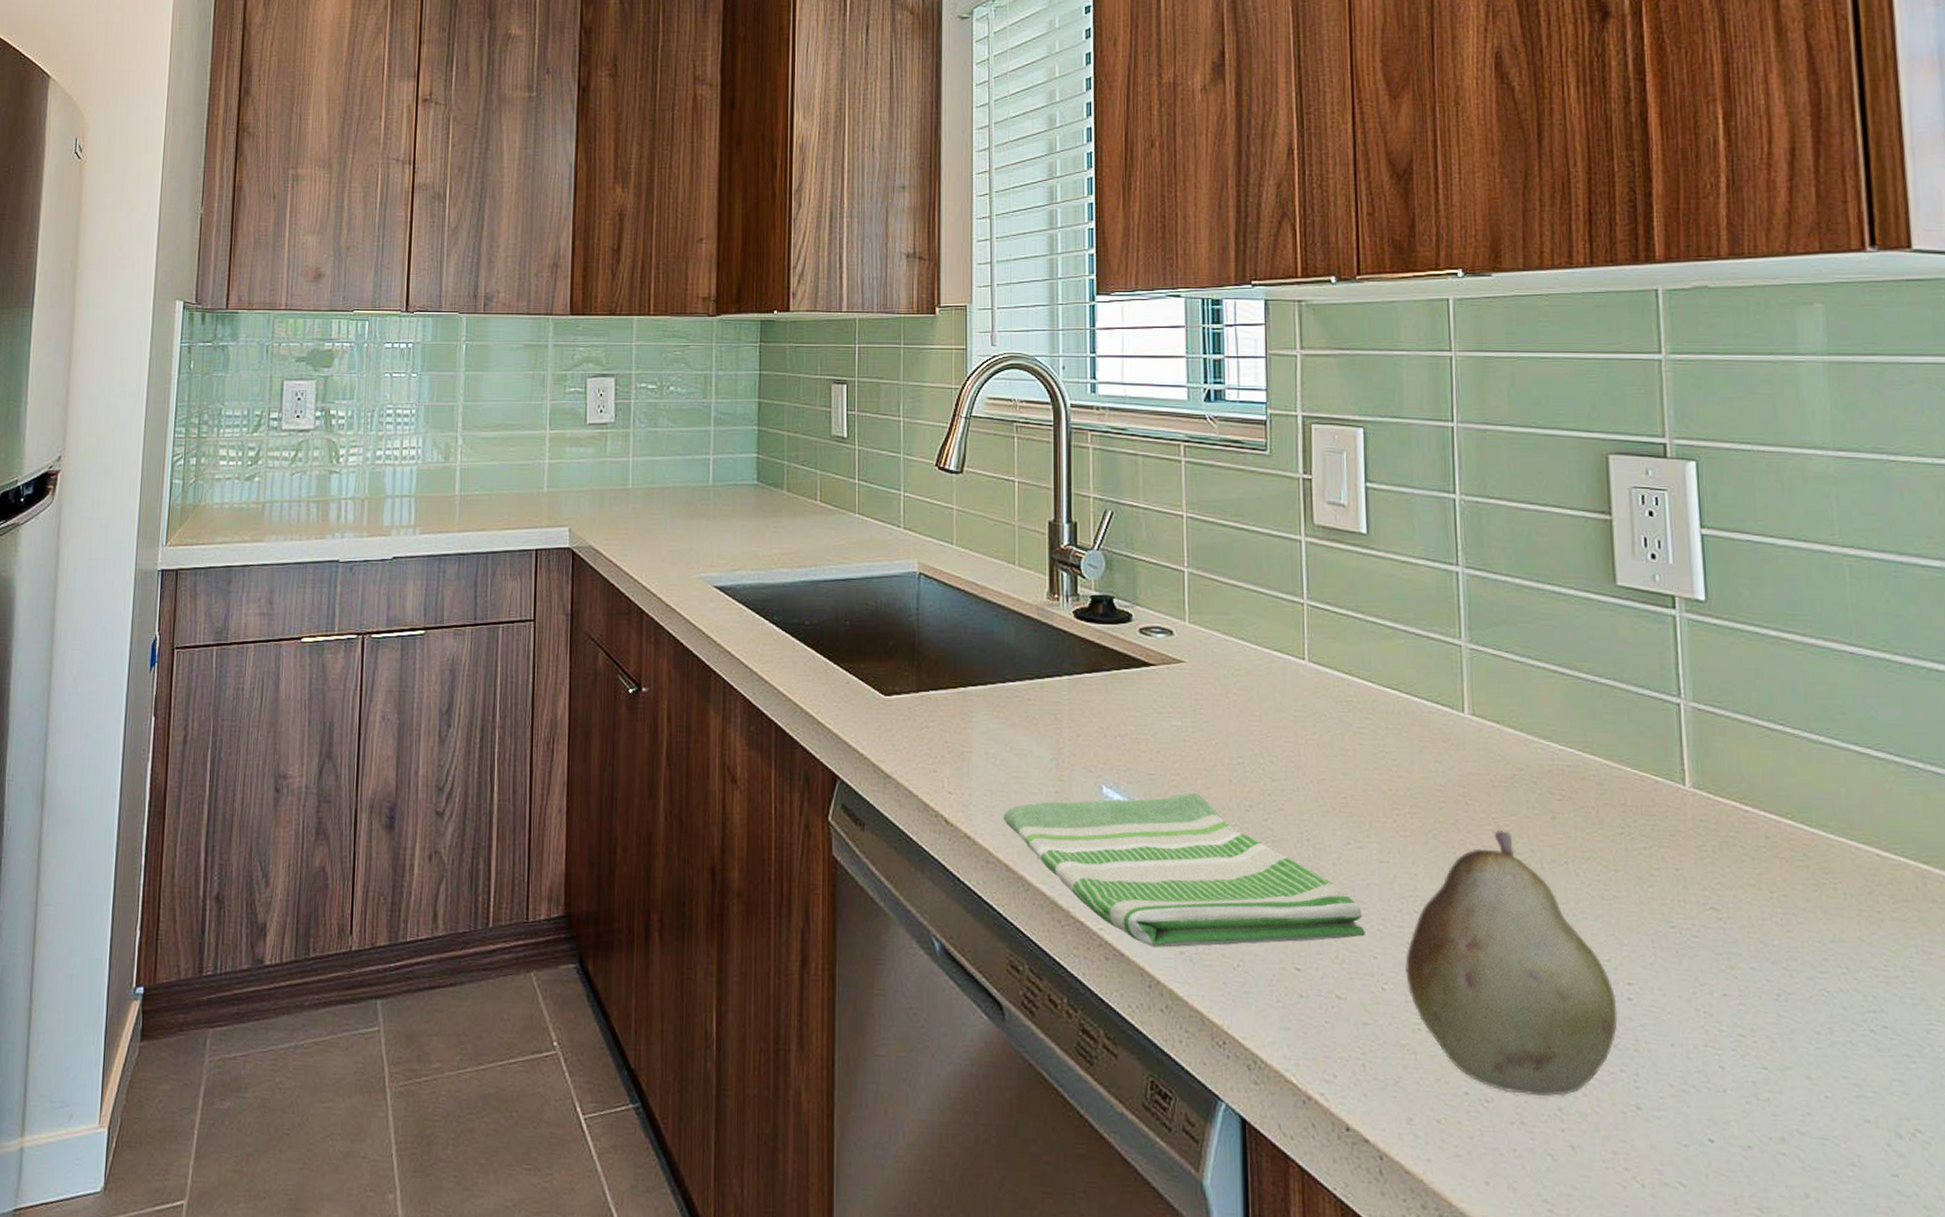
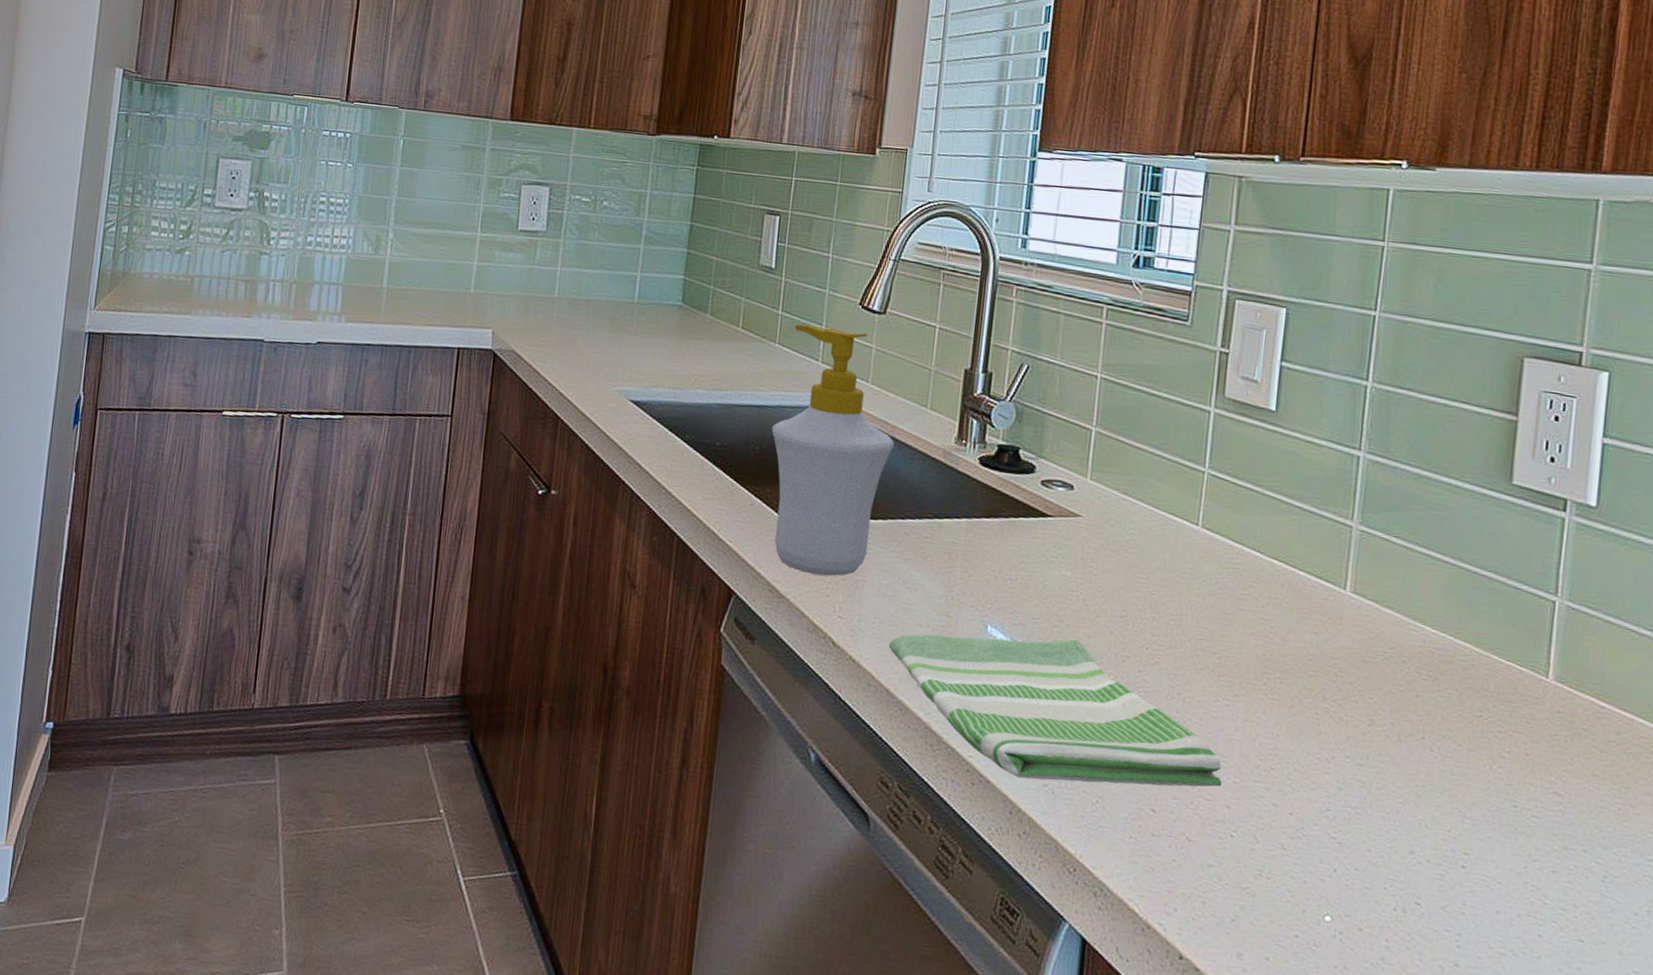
soap bottle: none [861,491,986,750] -> present [772,324,894,576]
fruit: present [1405,830,1618,1097] -> none [1254,702,1451,948]

